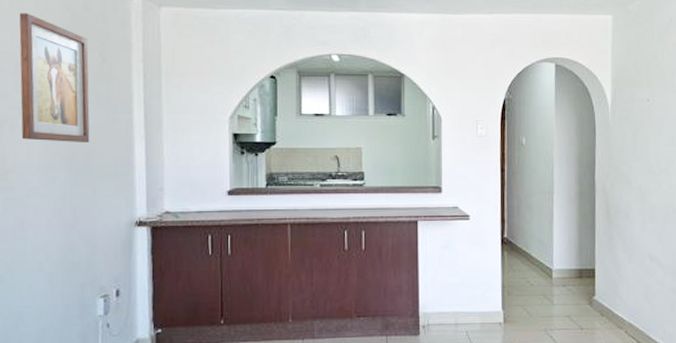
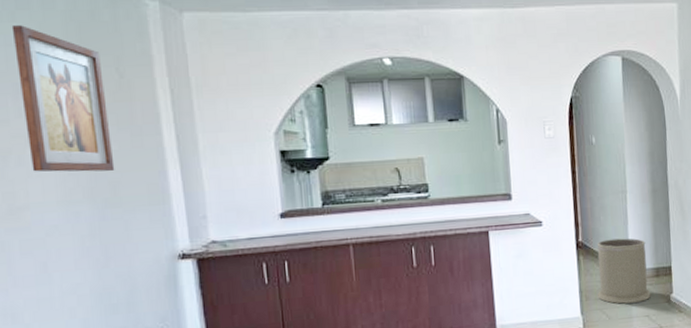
trash can: none [520,237,573,302] -> present [597,238,651,304]

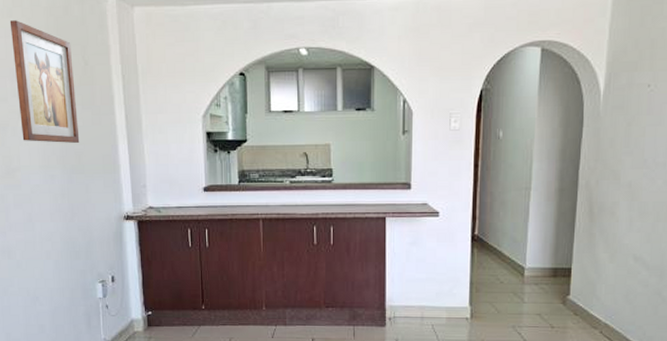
trash can: present [597,238,651,304] -> none [489,235,546,300]

